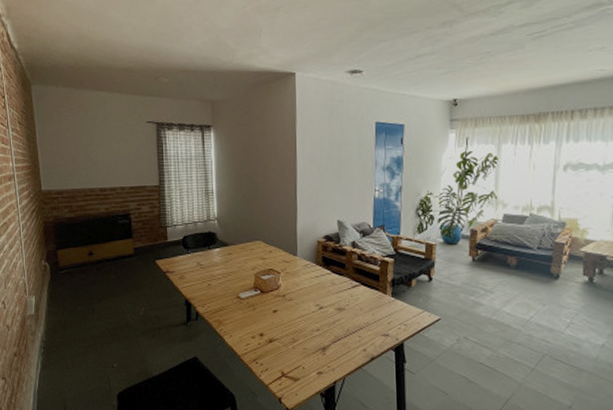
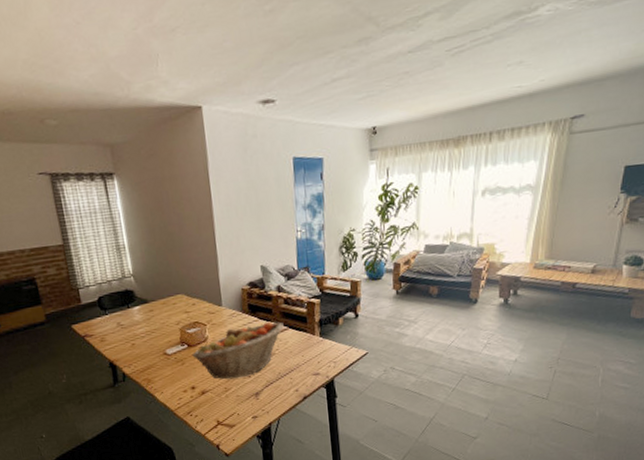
fruit basket: none [263,276,356,330] -> present [192,321,284,380]

